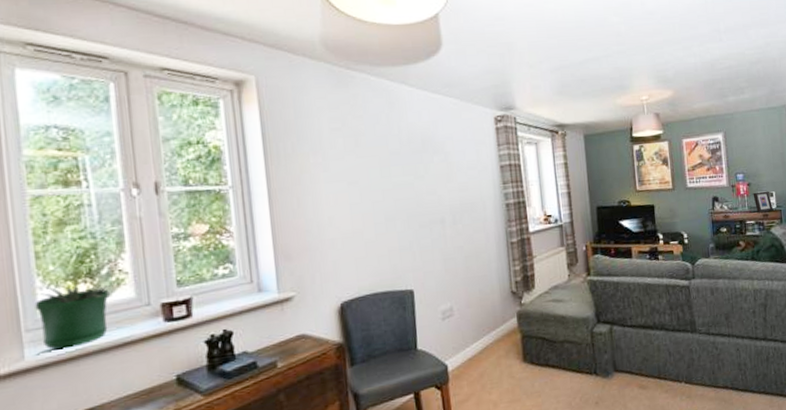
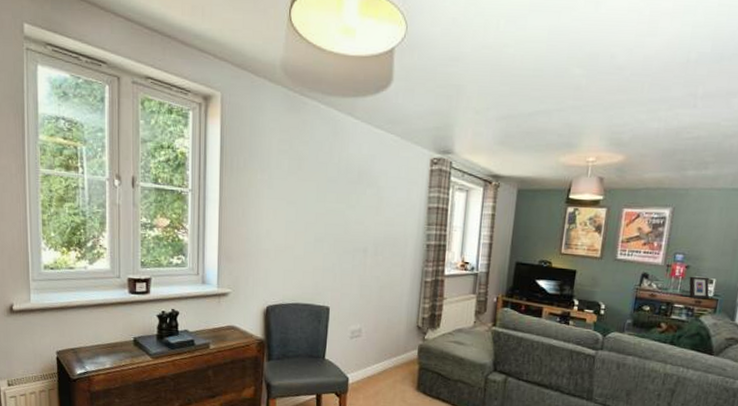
planter: present [34,283,120,350] -> none [40,247,100,300]

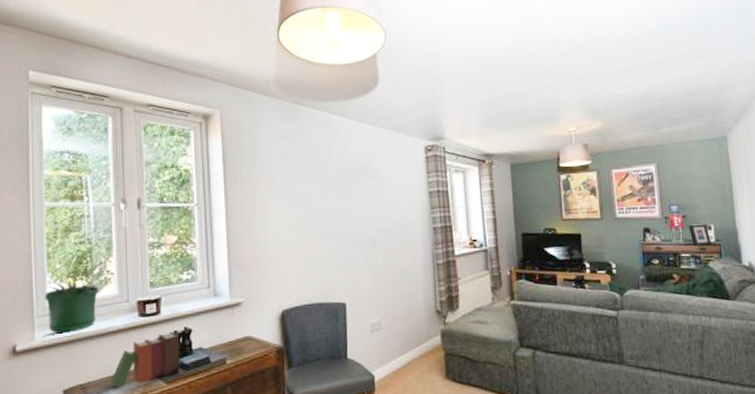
planter: none [40,247,100,300] -> present [44,280,107,334]
books: none [101,311,166,356] -> present [111,332,180,387]

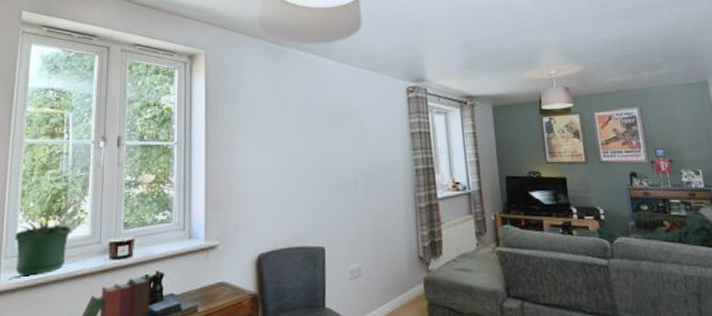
picture frame: present [688,224,712,245] -> none [676,169,701,191]

